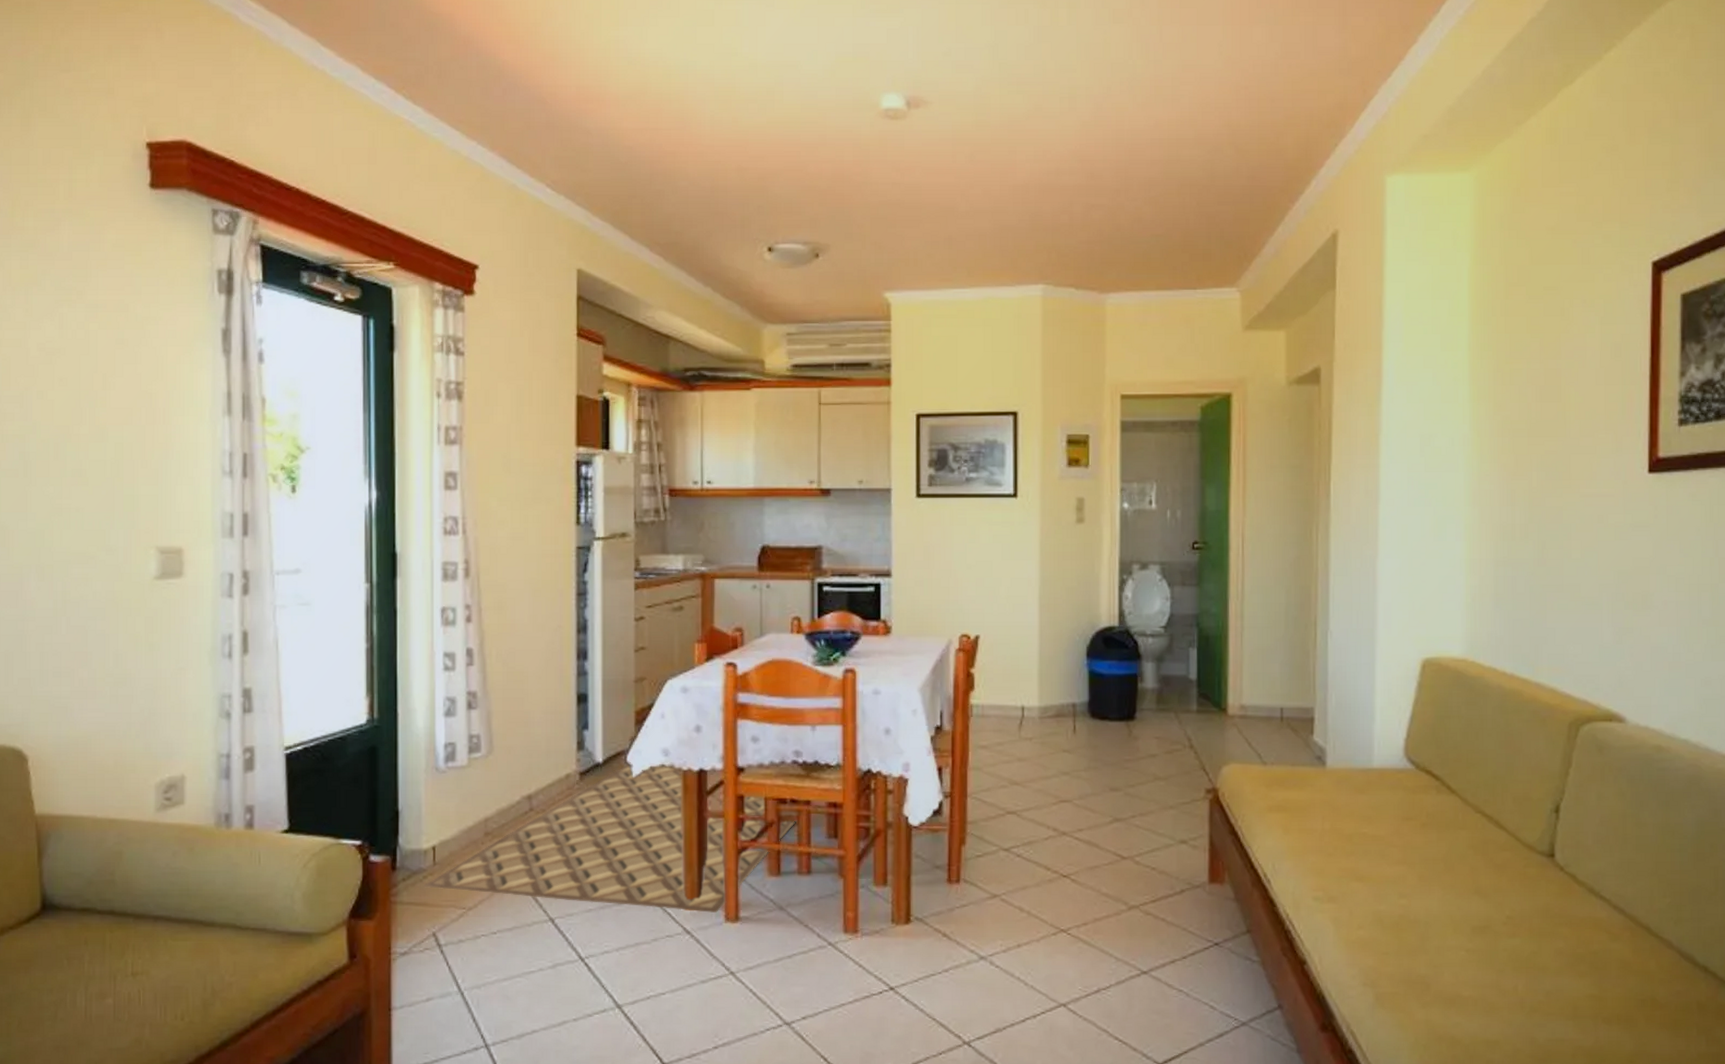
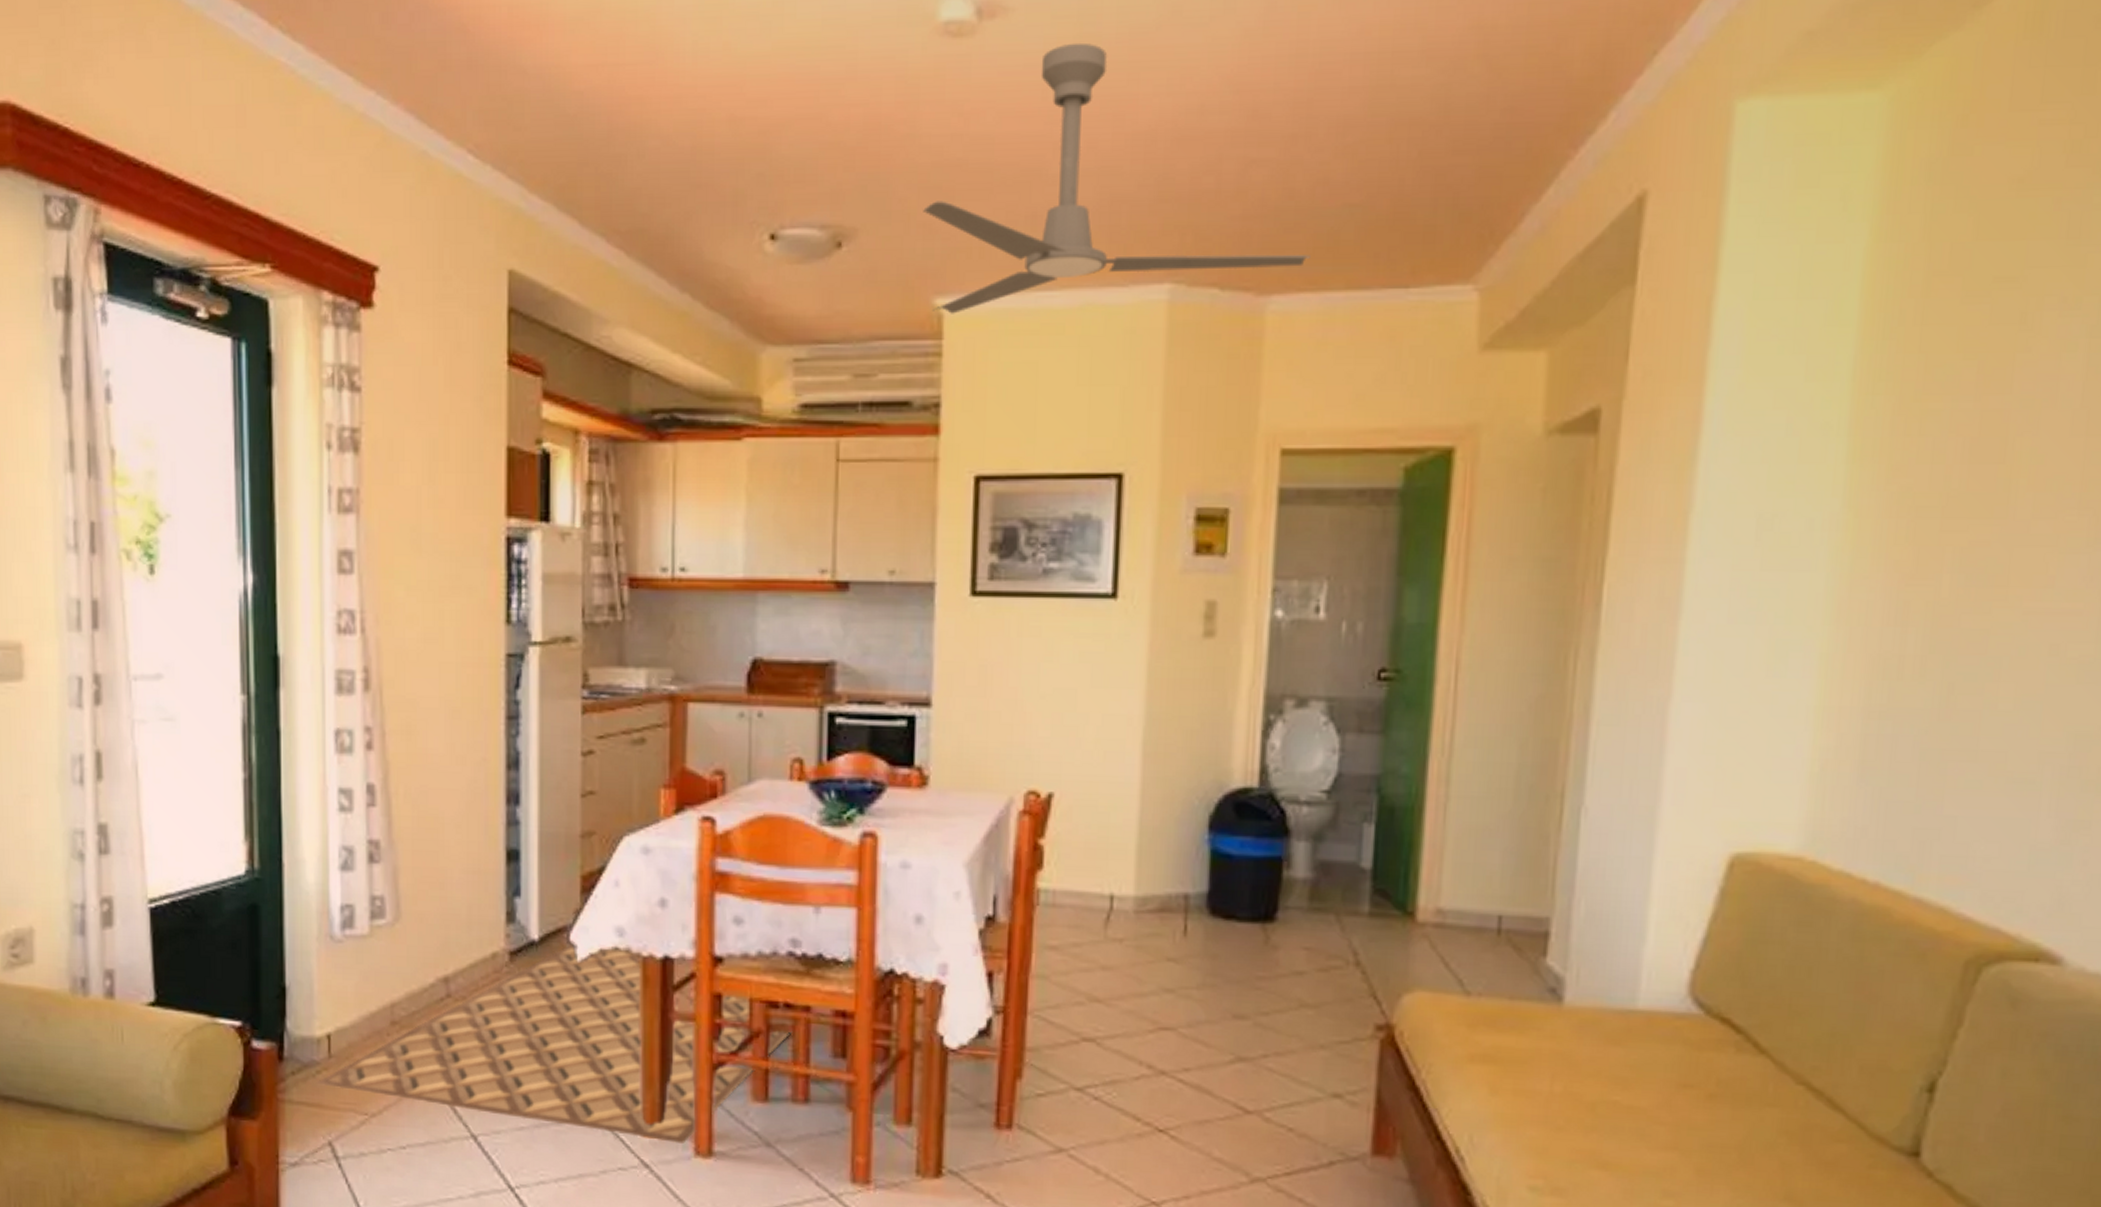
ceiling fan: none [875,126,1133,304] -> present [923,42,1311,314]

